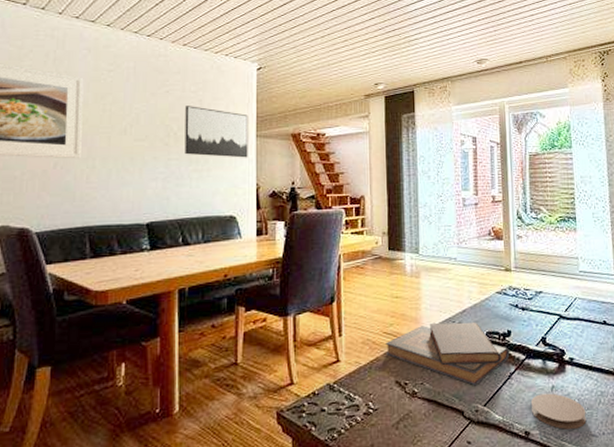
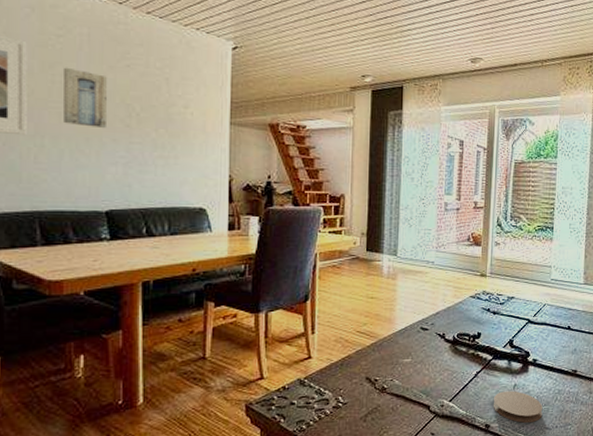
wall art: none [112,97,150,148] -> present [64,67,108,128]
wall art: present [185,106,248,158] -> none [149,84,222,147]
diary: present [386,322,510,386] -> none [358,323,478,383]

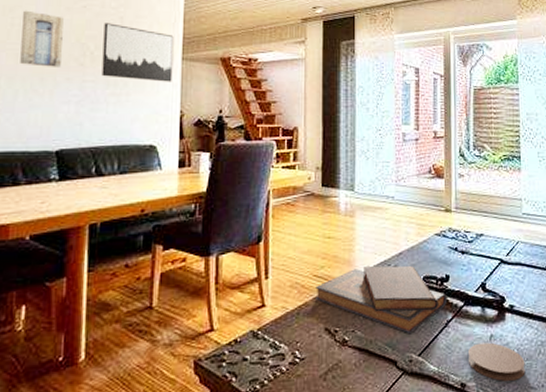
wall art: none [149,84,222,147] -> present [102,23,174,82]
diary: none [358,323,478,383] -> present [316,265,447,334]

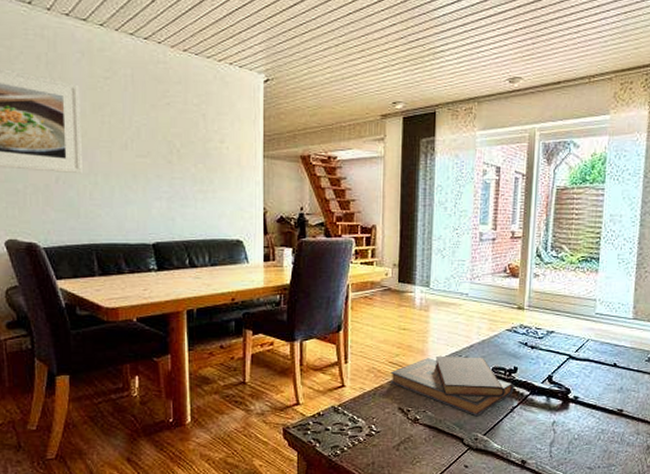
wall art: present [20,10,64,67] -> none [112,108,152,164]
wall art: present [102,23,174,82] -> none [188,120,255,180]
coaster: present [467,342,526,381] -> none [529,427,584,461]

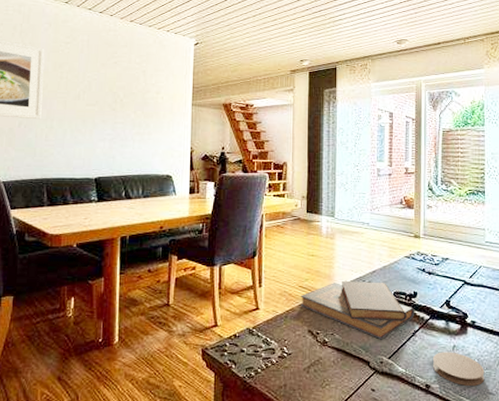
coaster: none [529,427,584,461] -> present [432,352,485,386]

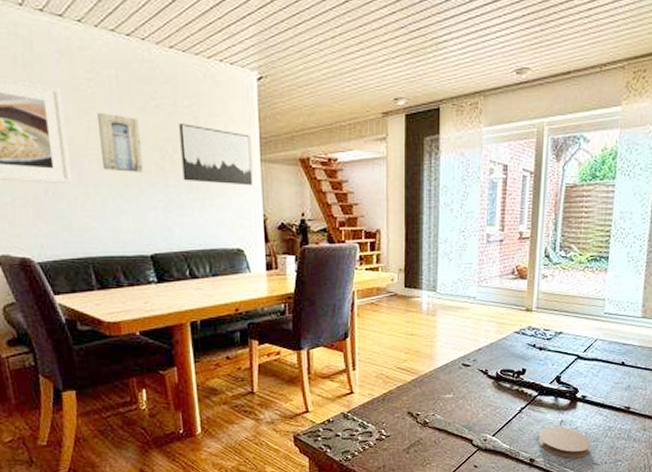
wall art: none [67,66,100,112] -> present [98,112,144,172]
wall art: none [129,76,185,124] -> present [179,124,253,186]
diary: present [301,280,415,340] -> none [399,359,523,419]

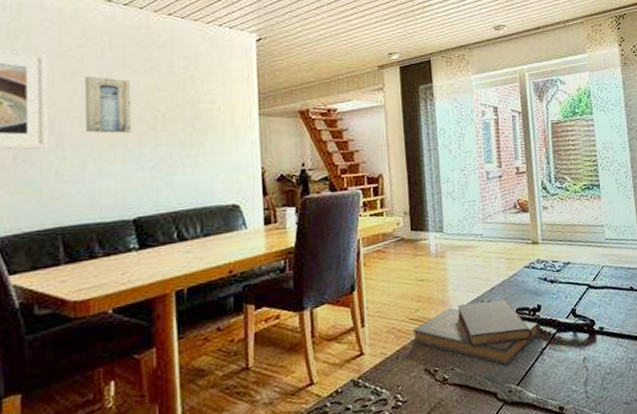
wall art: present [179,124,253,186] -> none [174,83,251,140]
diary: none [399,359,523,419] -> present [412,300,541,366]
coaster: present [538,426,592,458] -> none [563,365,619,401]

